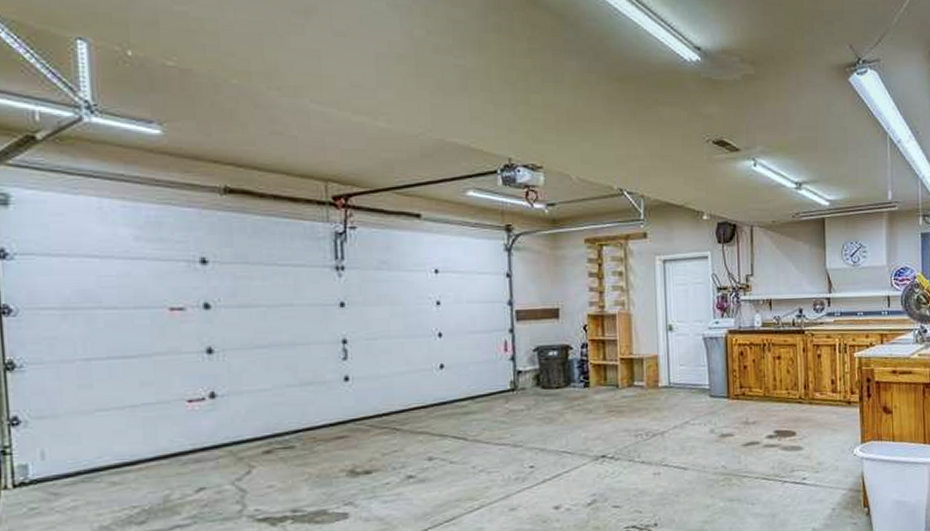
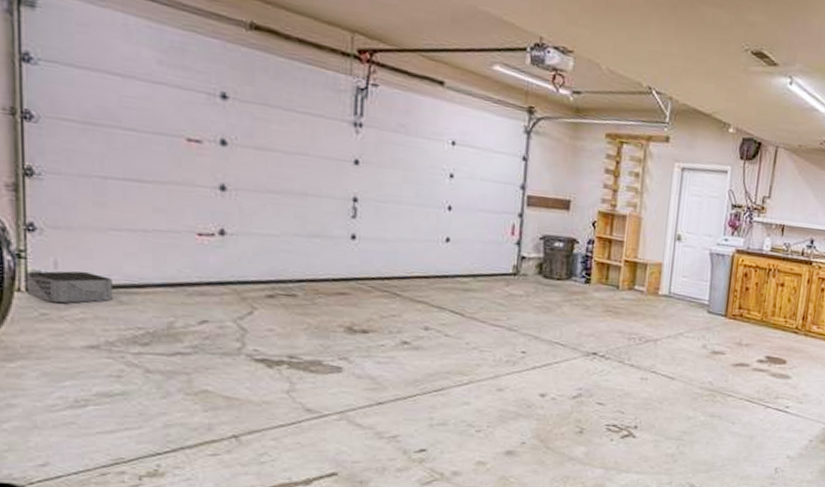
storage bin: none [12,457,104,496] -> present [25,271,112,304]

